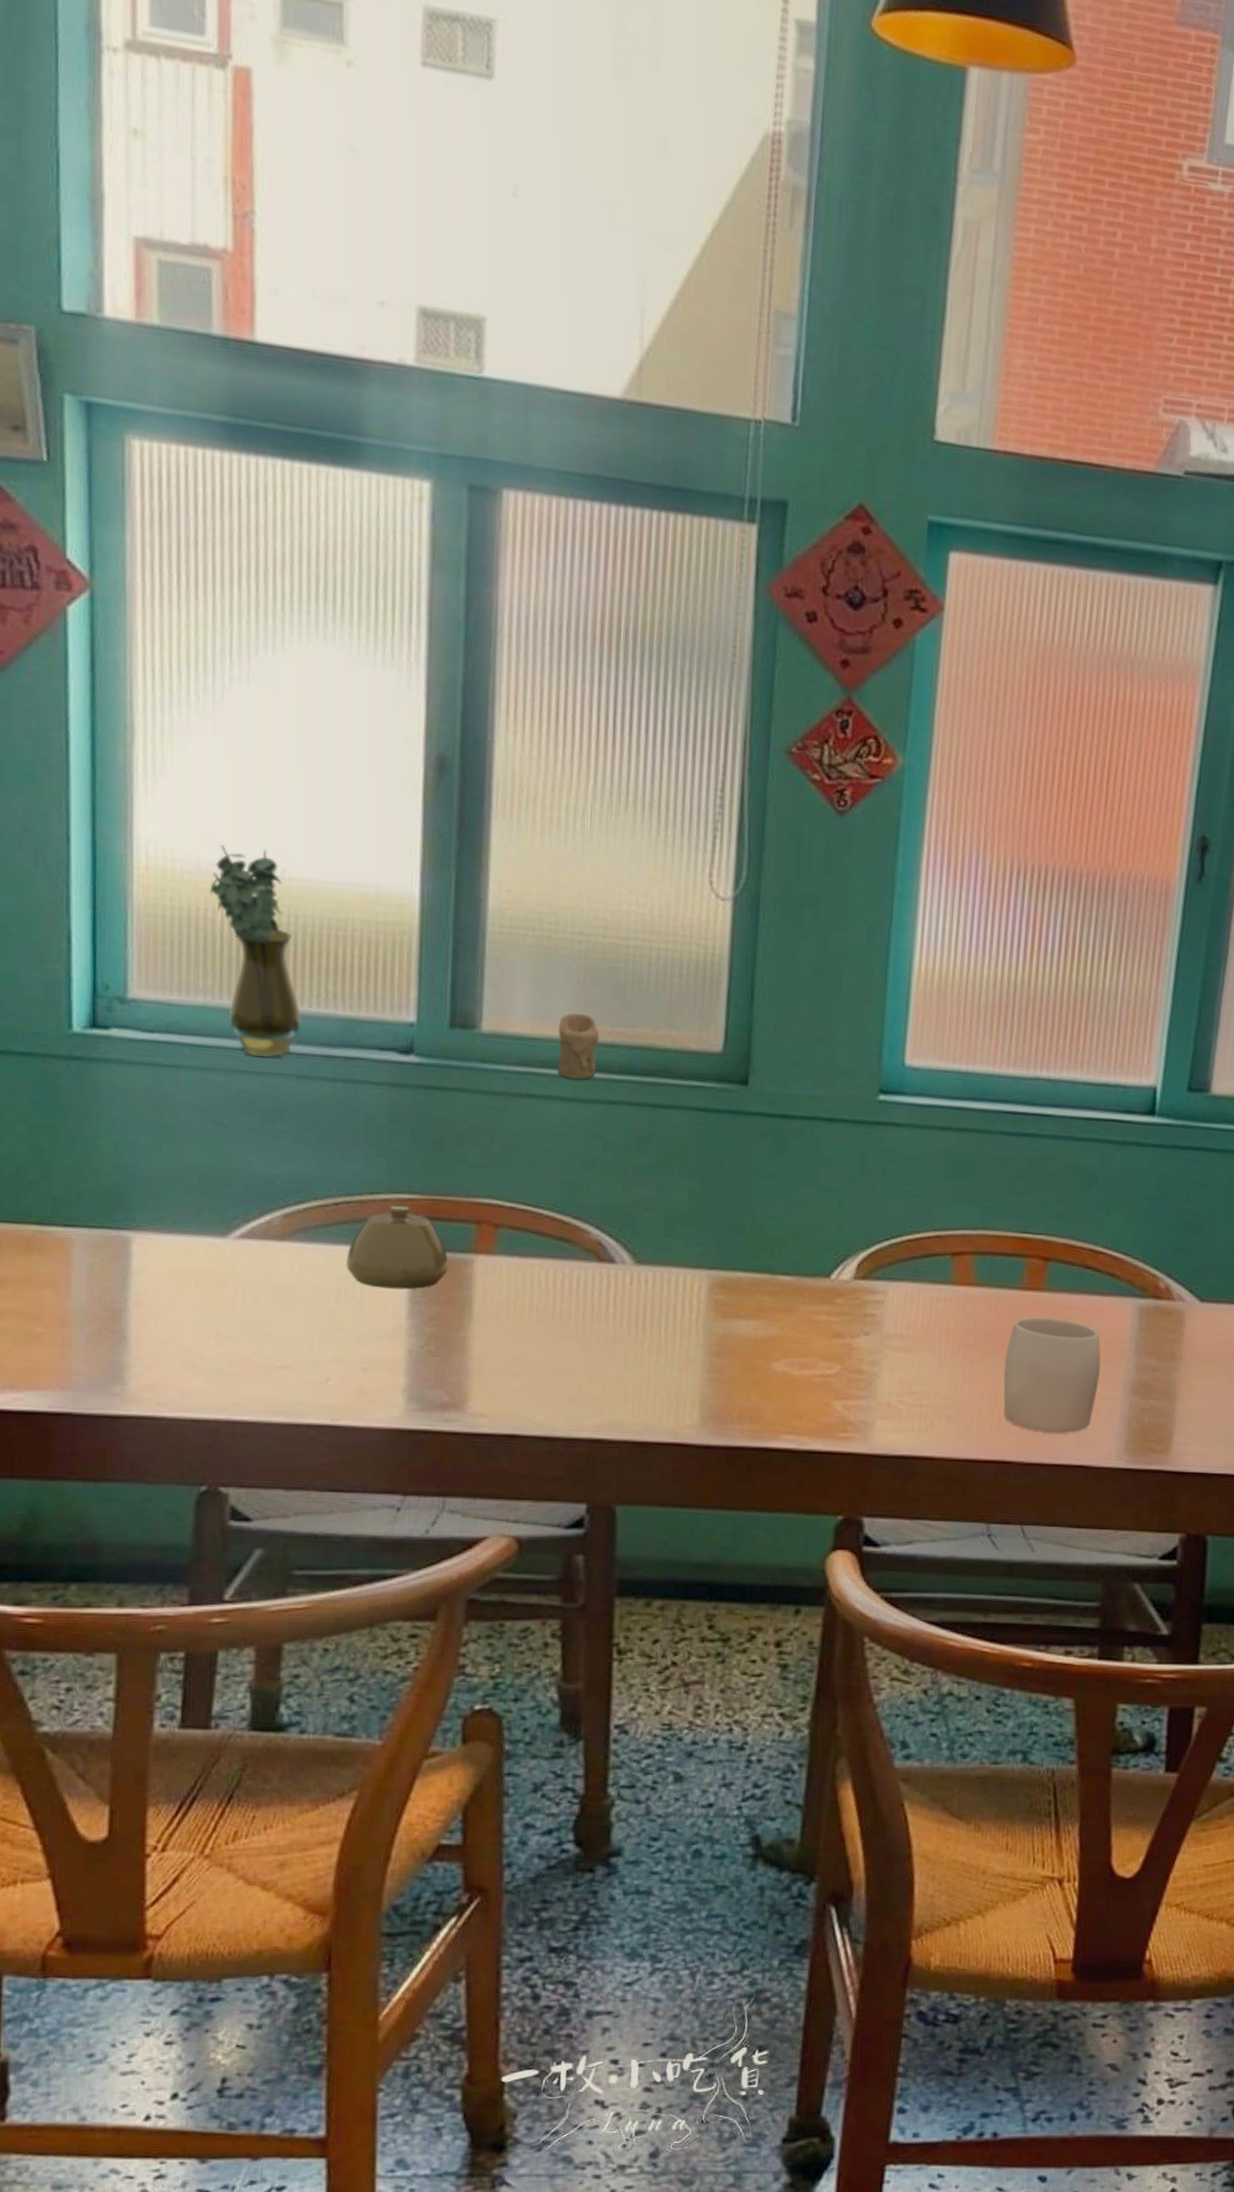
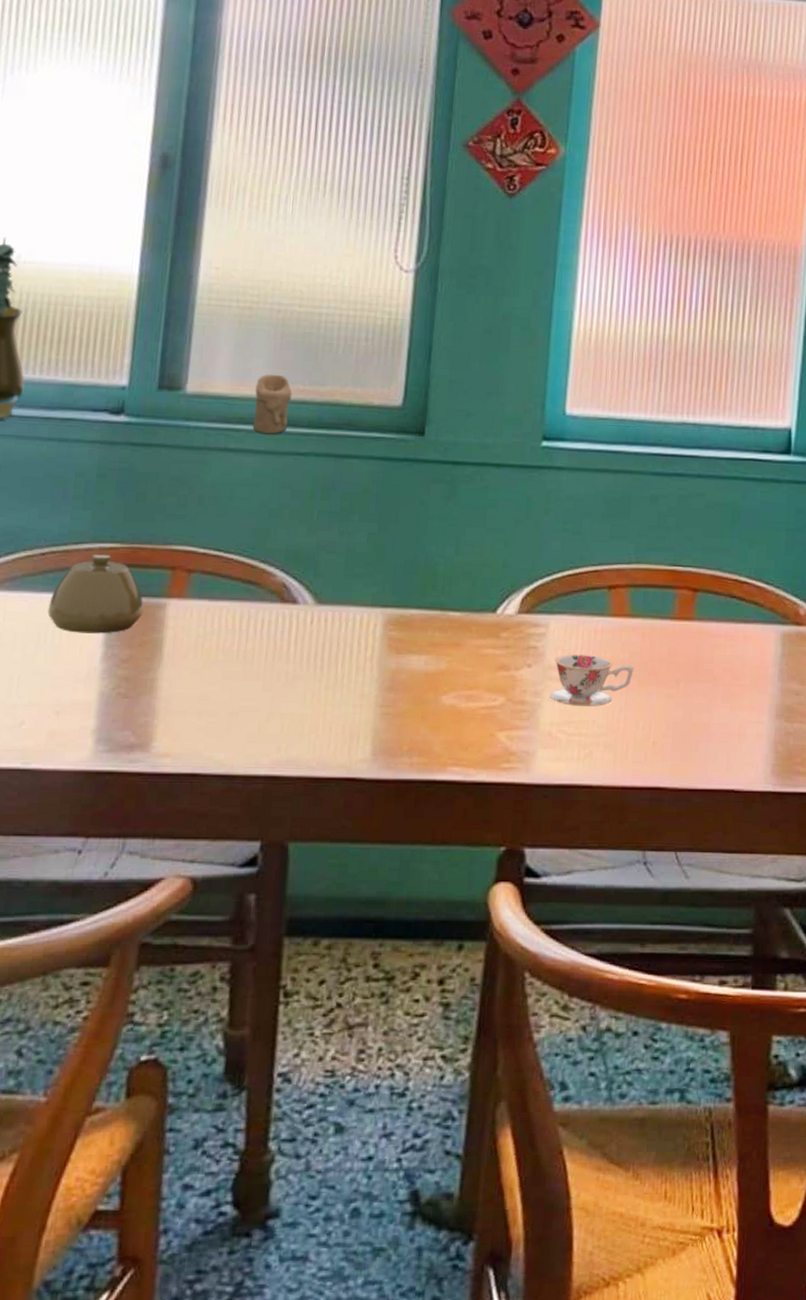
teacup: none [888,1322,979,1378] -> present [549,654,634,707]
mug: present [1003,1317,1101,1434] -> none [656,646,748,759]

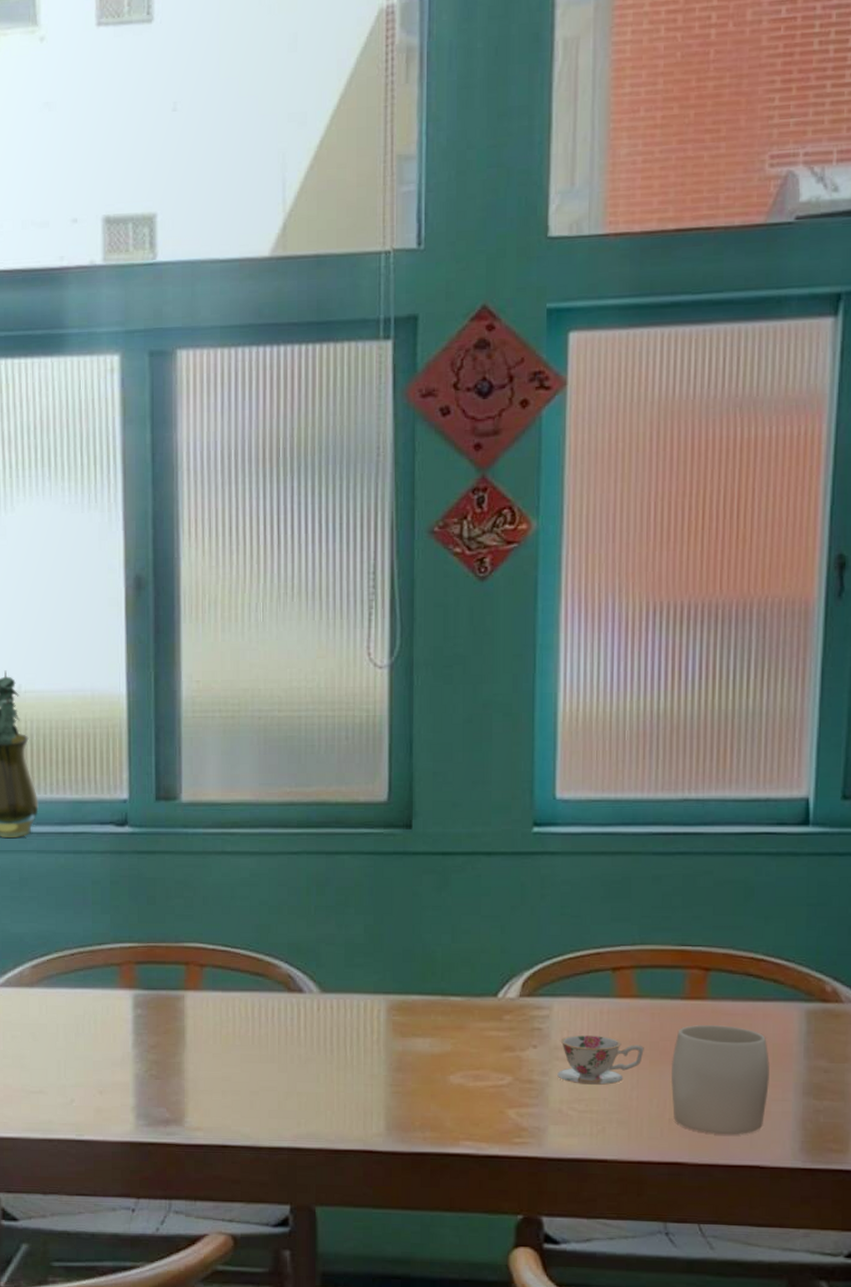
sugar bowl: present [47,553,144,634] -> none [82,952,165,1023]
candle: present [253,374,293,435] -> none [245,778,280,836]
mug: none [656,646,748,759] -> present [670,1025,769,1135]

